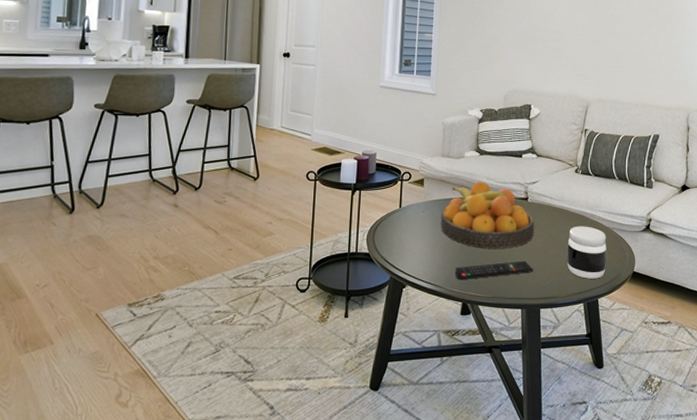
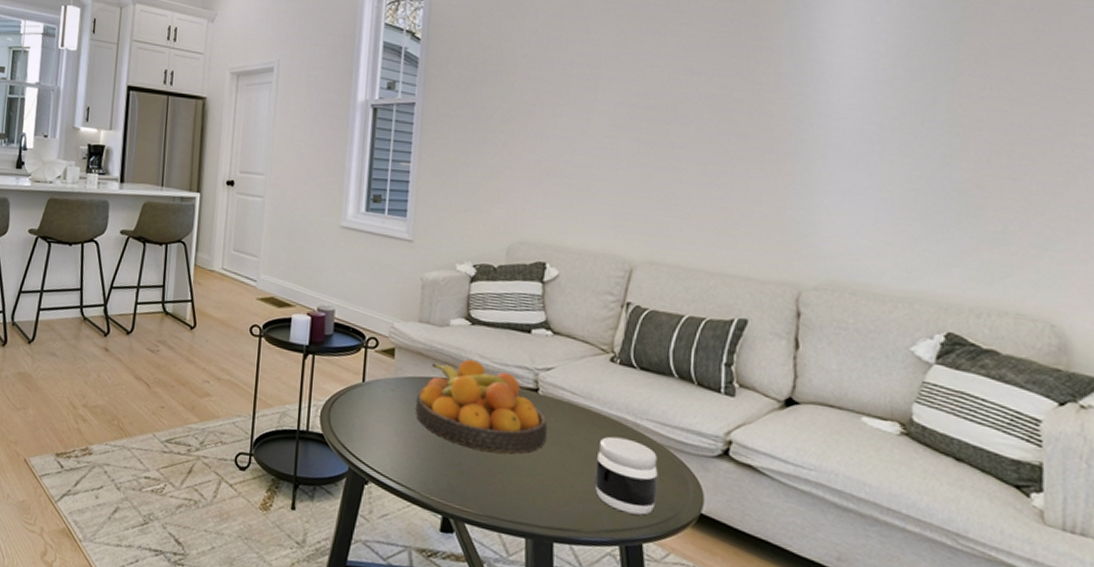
remote control: present [455,260,533,279] -> none [433,468,544,492]

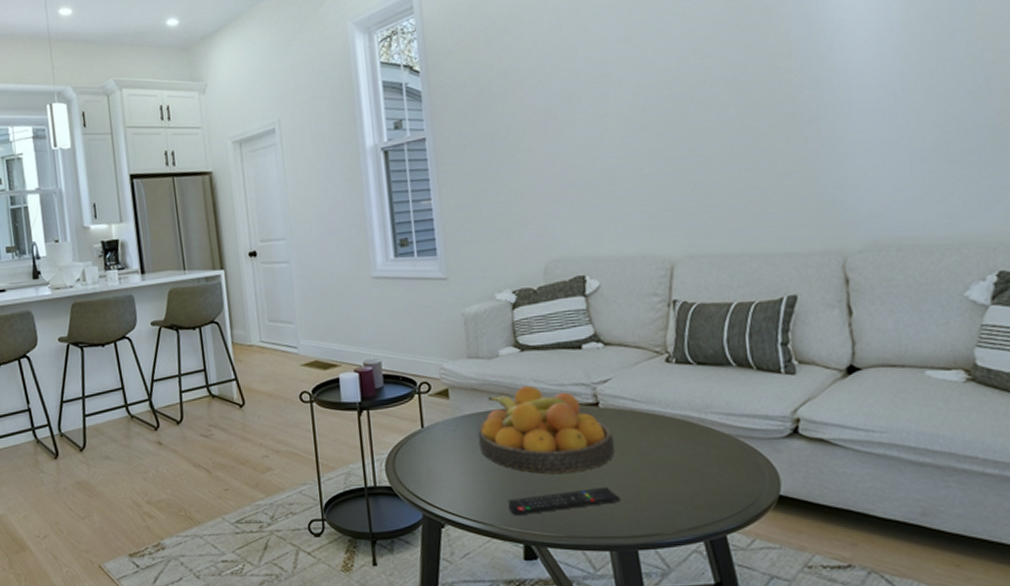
remote control: none [433,468,544,492] -> present [507,486,620,515]
jar: present [594,436,658,515] -> none [667,435,734,508]

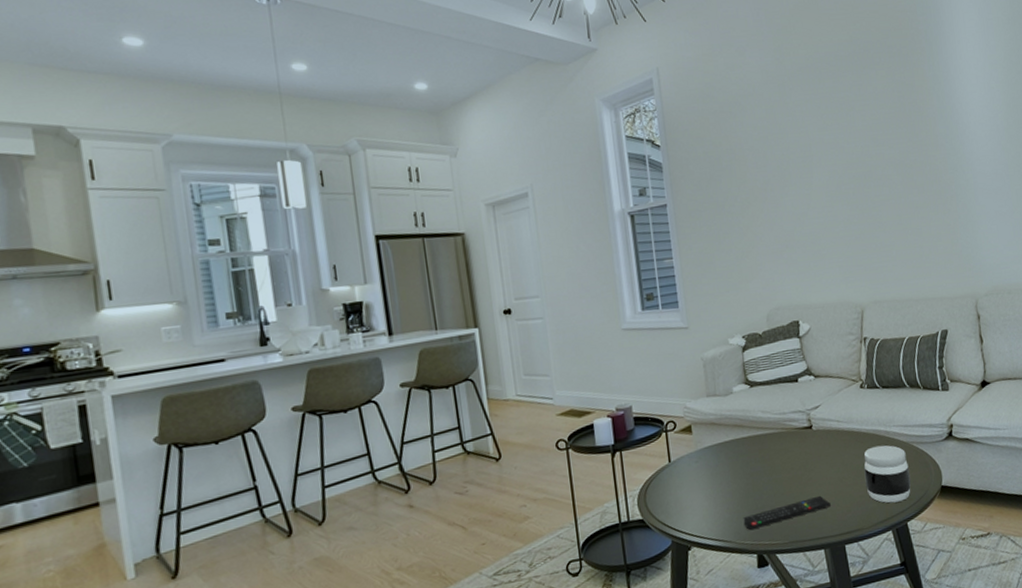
fruit bowl: present [477,385,614,475] -> none [717,416,825,491]
jar: none [667,435,734,508] -> present [863,445,911,503]

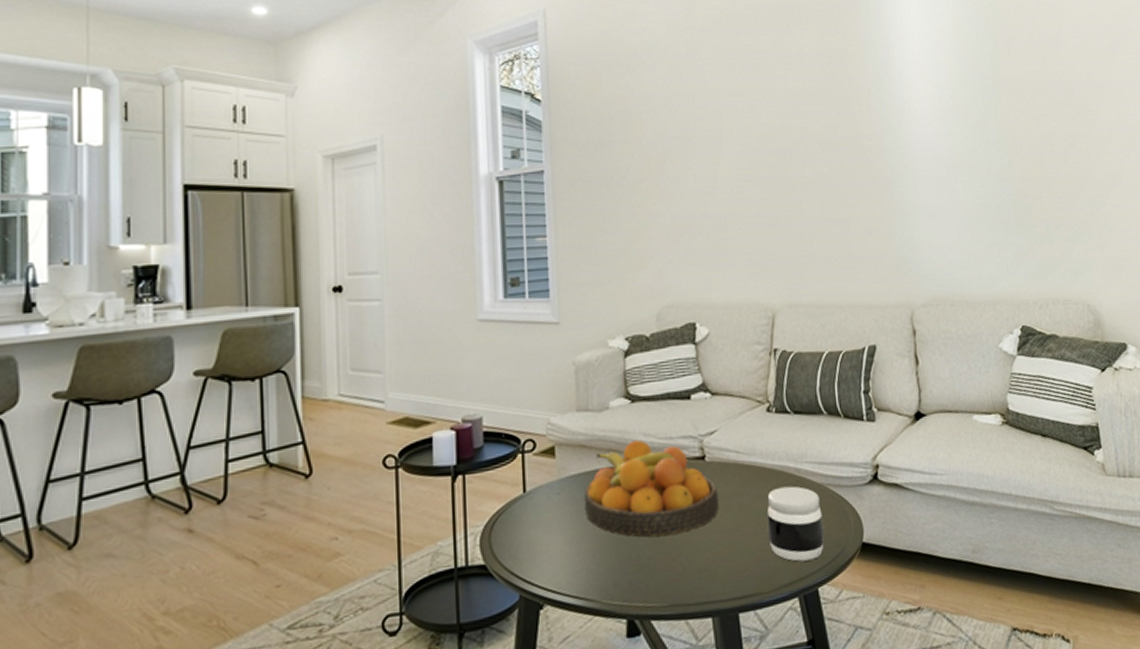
fruit bowl: none [717,416,825,491] -> present [583,439,719,538]
remote control: present [743,495,831,530] -> none [612,546,723,586]

